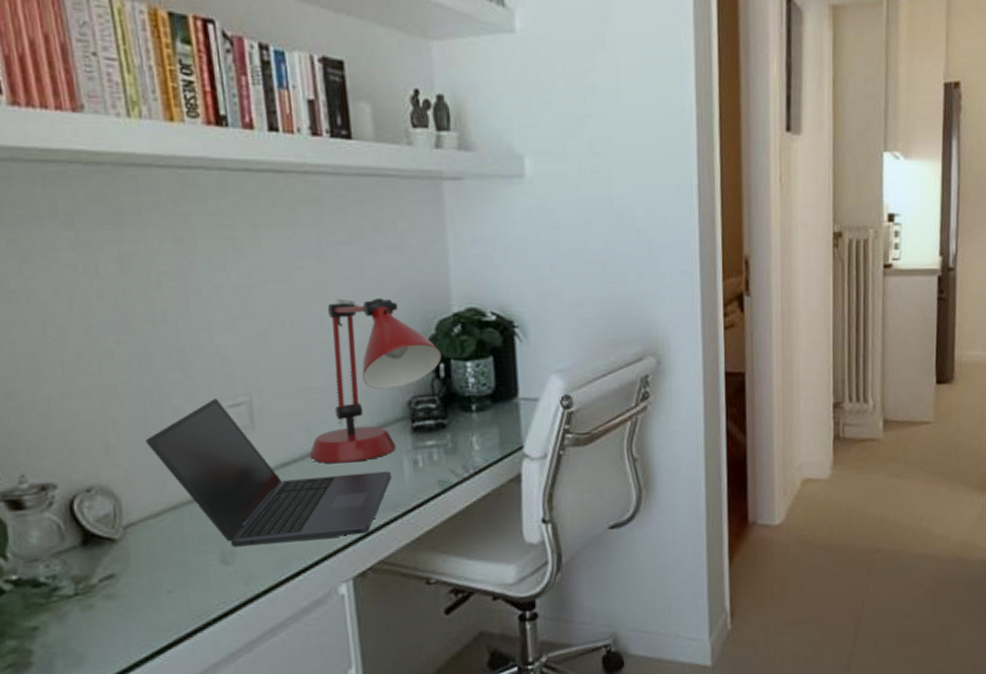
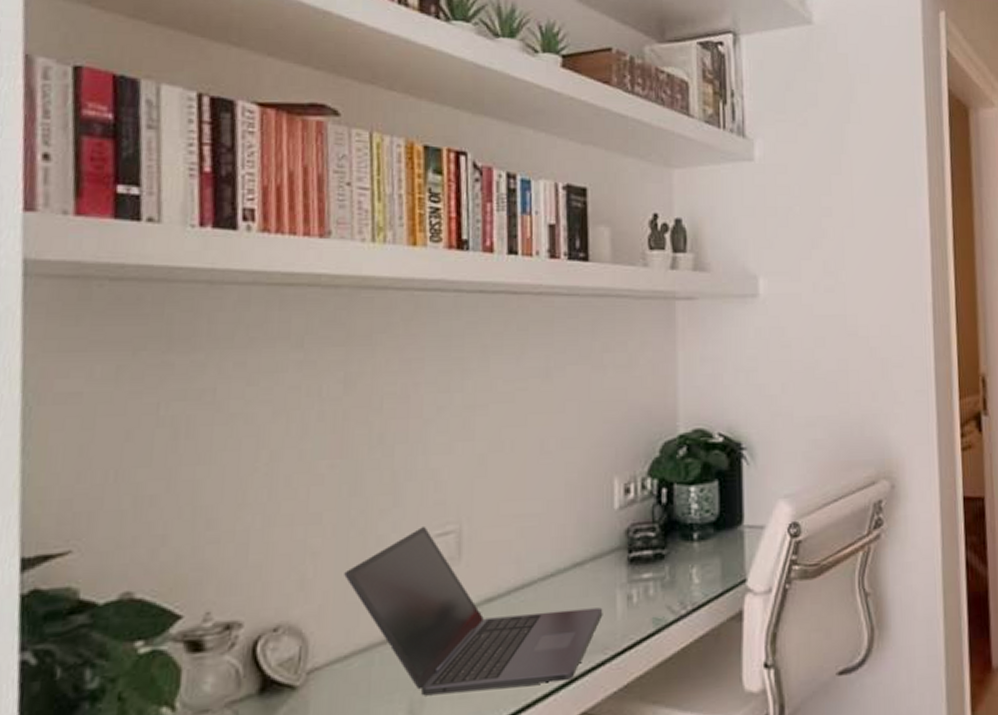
desk lamp: present [309,298,442,464] -> none [516,419,664,599]

